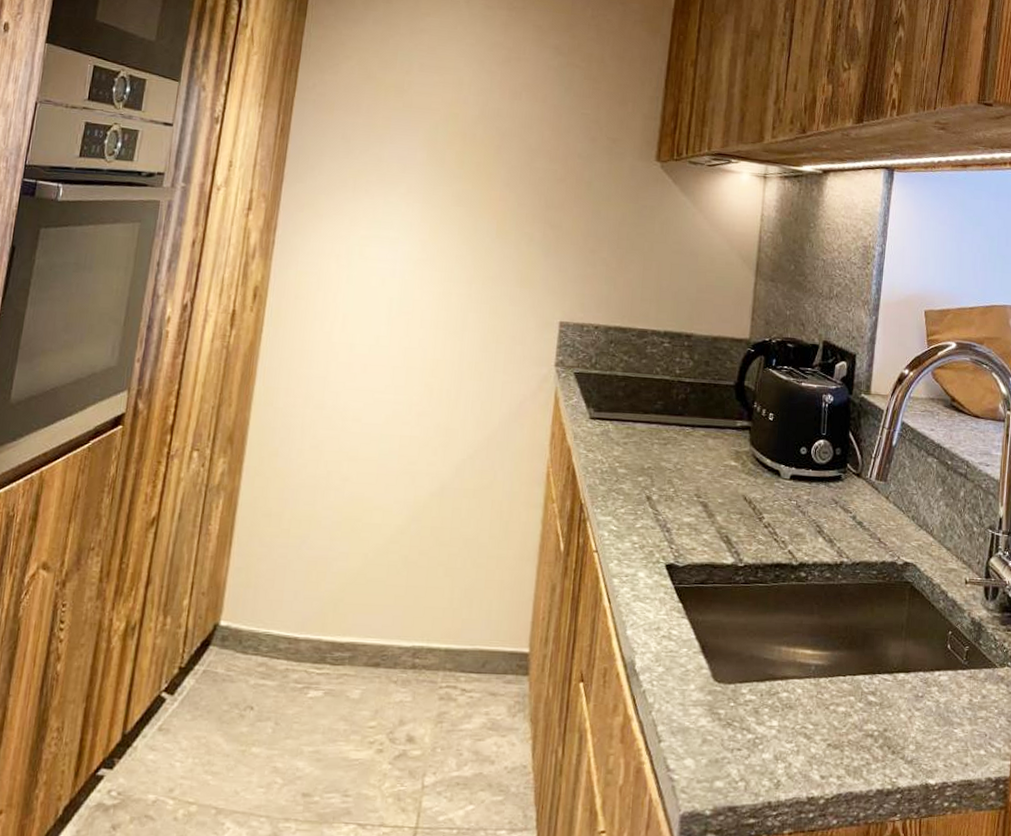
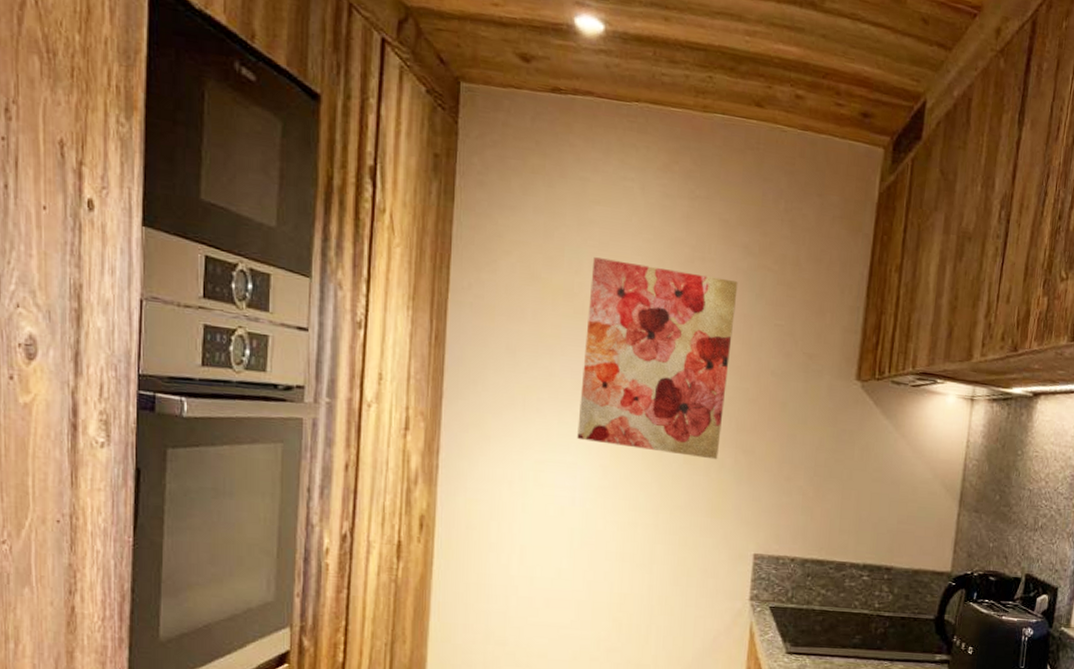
wall art: none [400,59,549,234] -> present [577,257,738,460]

